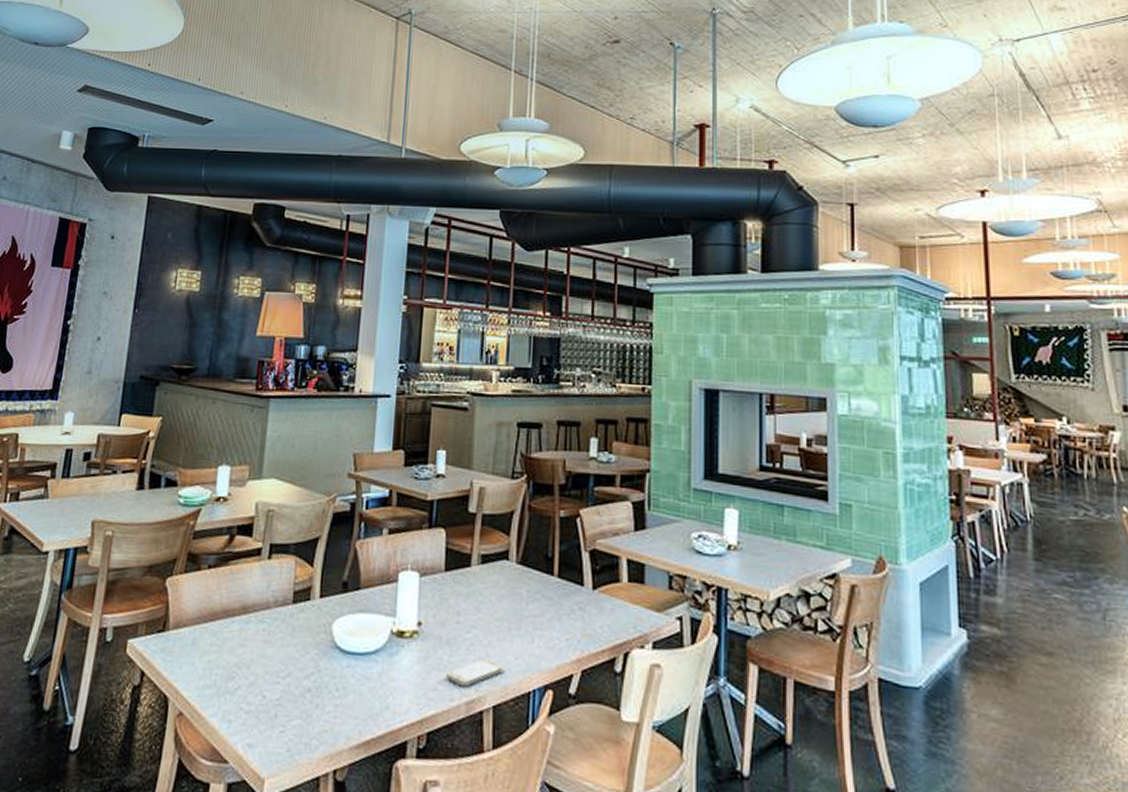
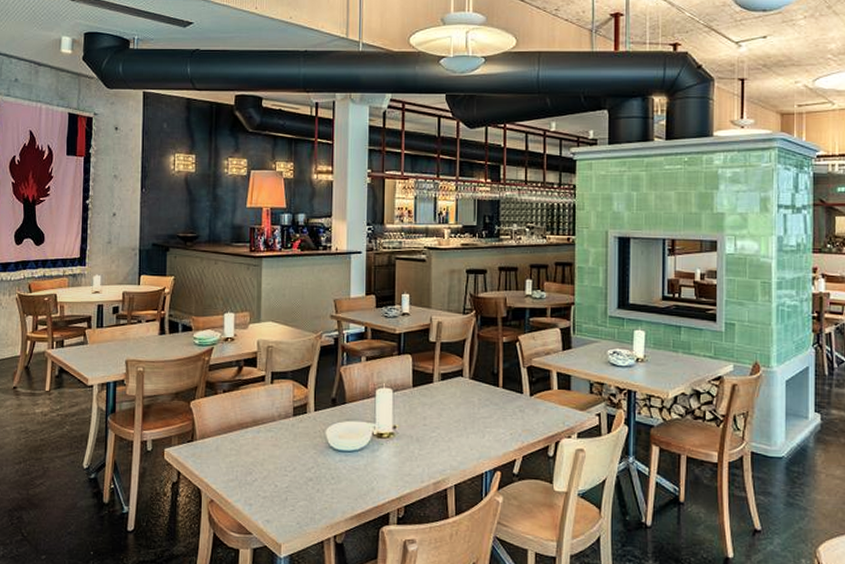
smartphone: present [447,658,505,687] -> none [418,450,463,472]

